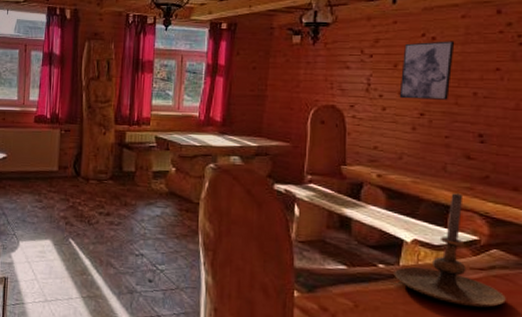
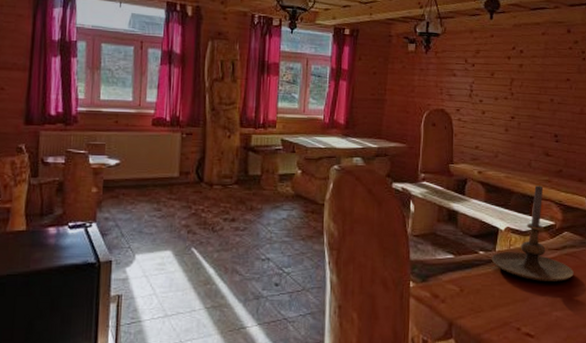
wall art: present [399,41,455,100] -> none [495,54,537,105]

